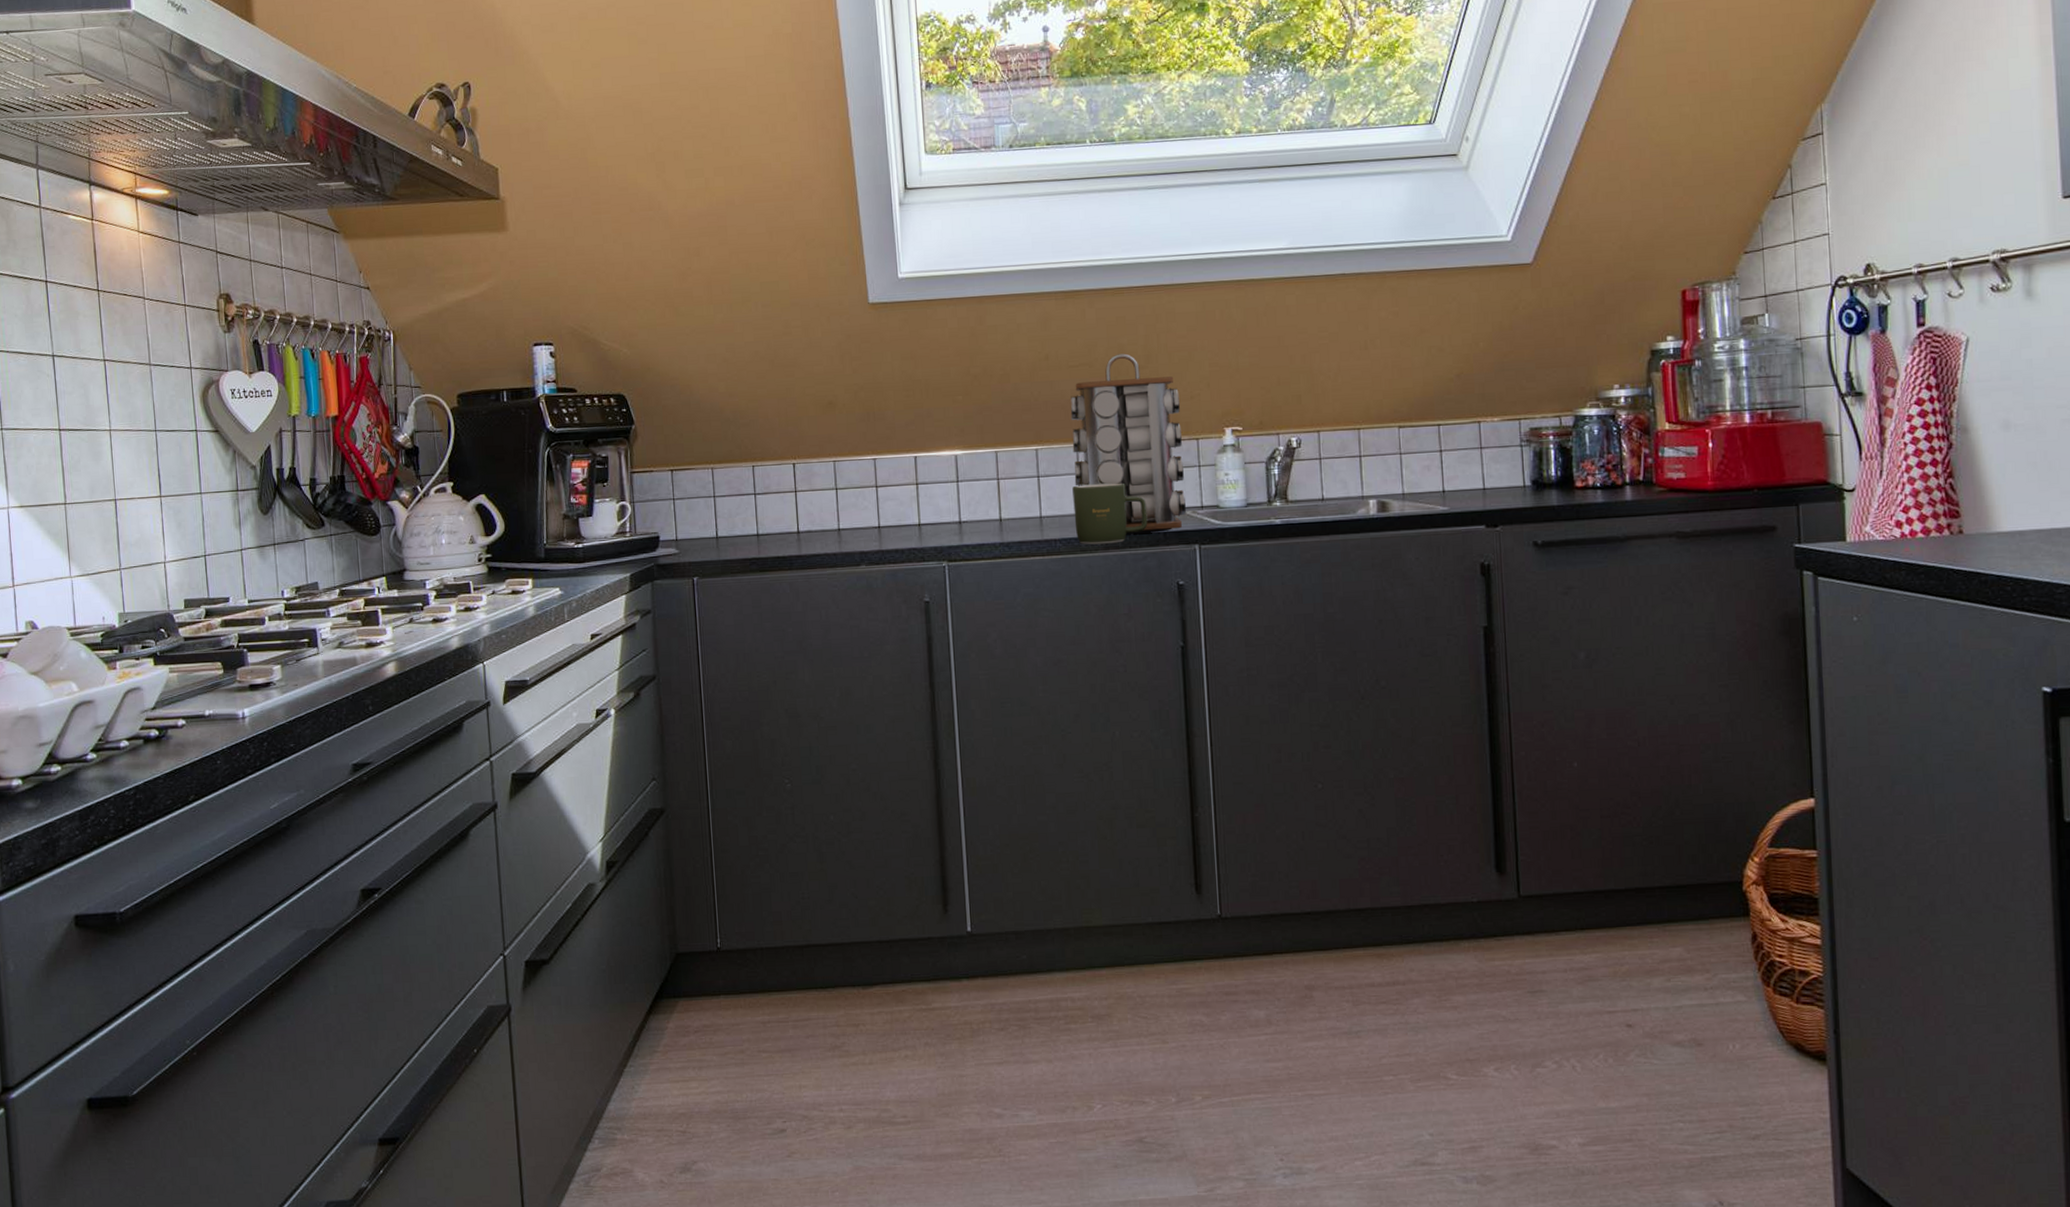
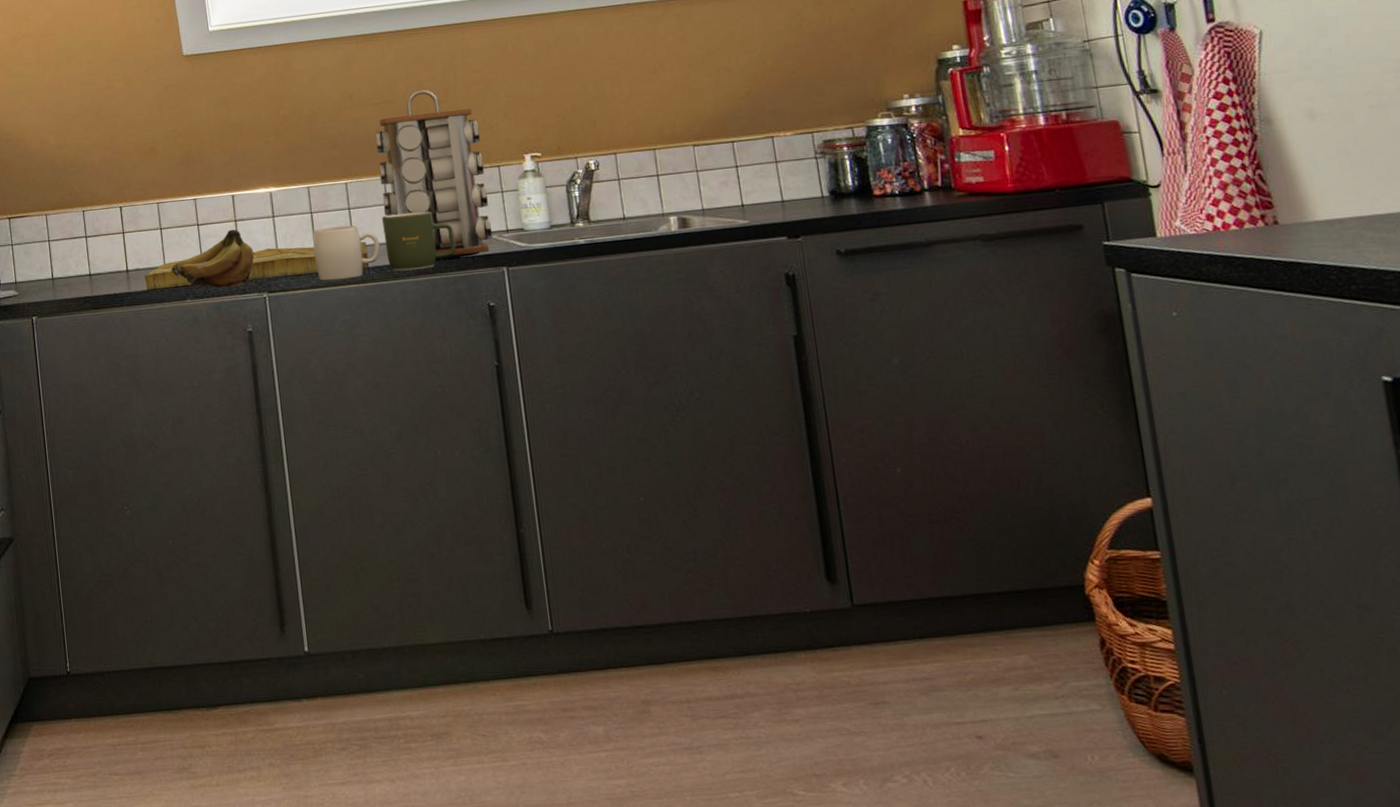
cutting board: none [816,511,1056,554] -> present [144,241,369,291]
fruit: none [845,492,936,556] -> present [170,229,255,289]
mug: none [997,494,1068,552] -> present [312,225,380,281]

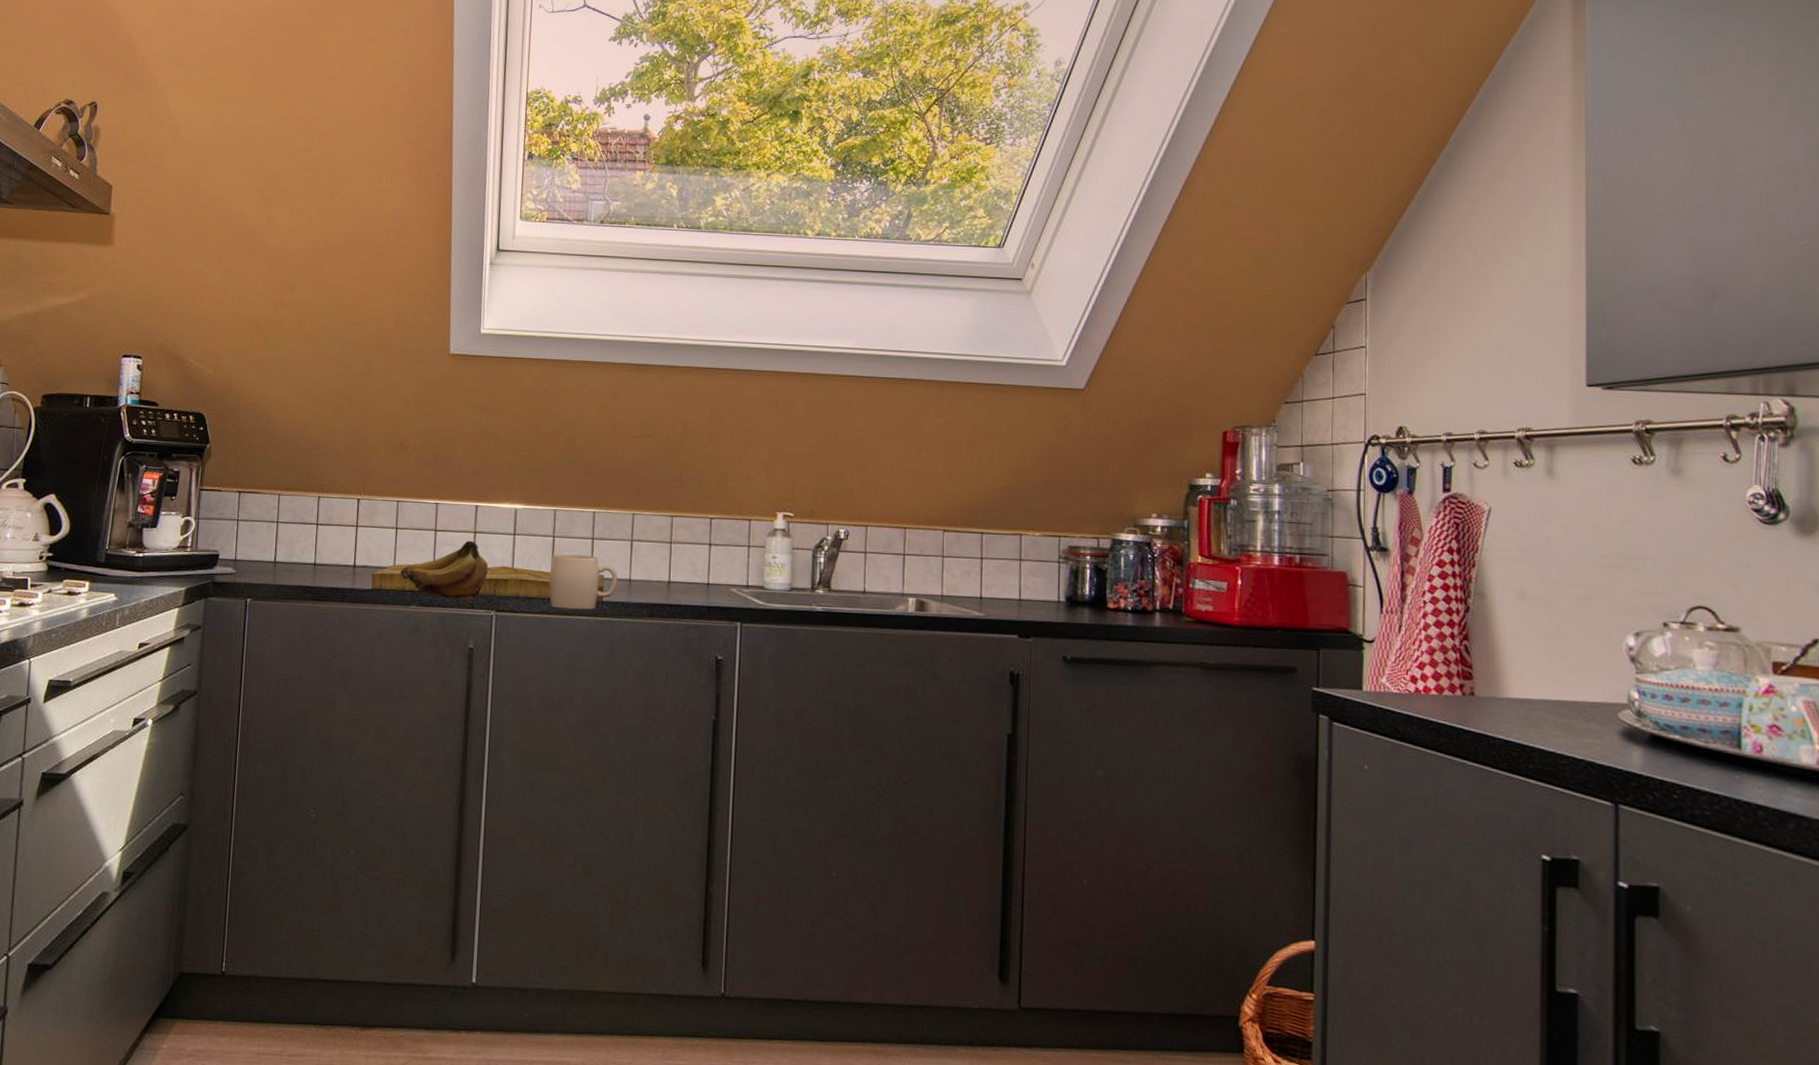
spice rack: present [375,89,492,260] -> none [627,429,737,606]
mug: present [382,211,456,272] -> none [623,551,695,612]

